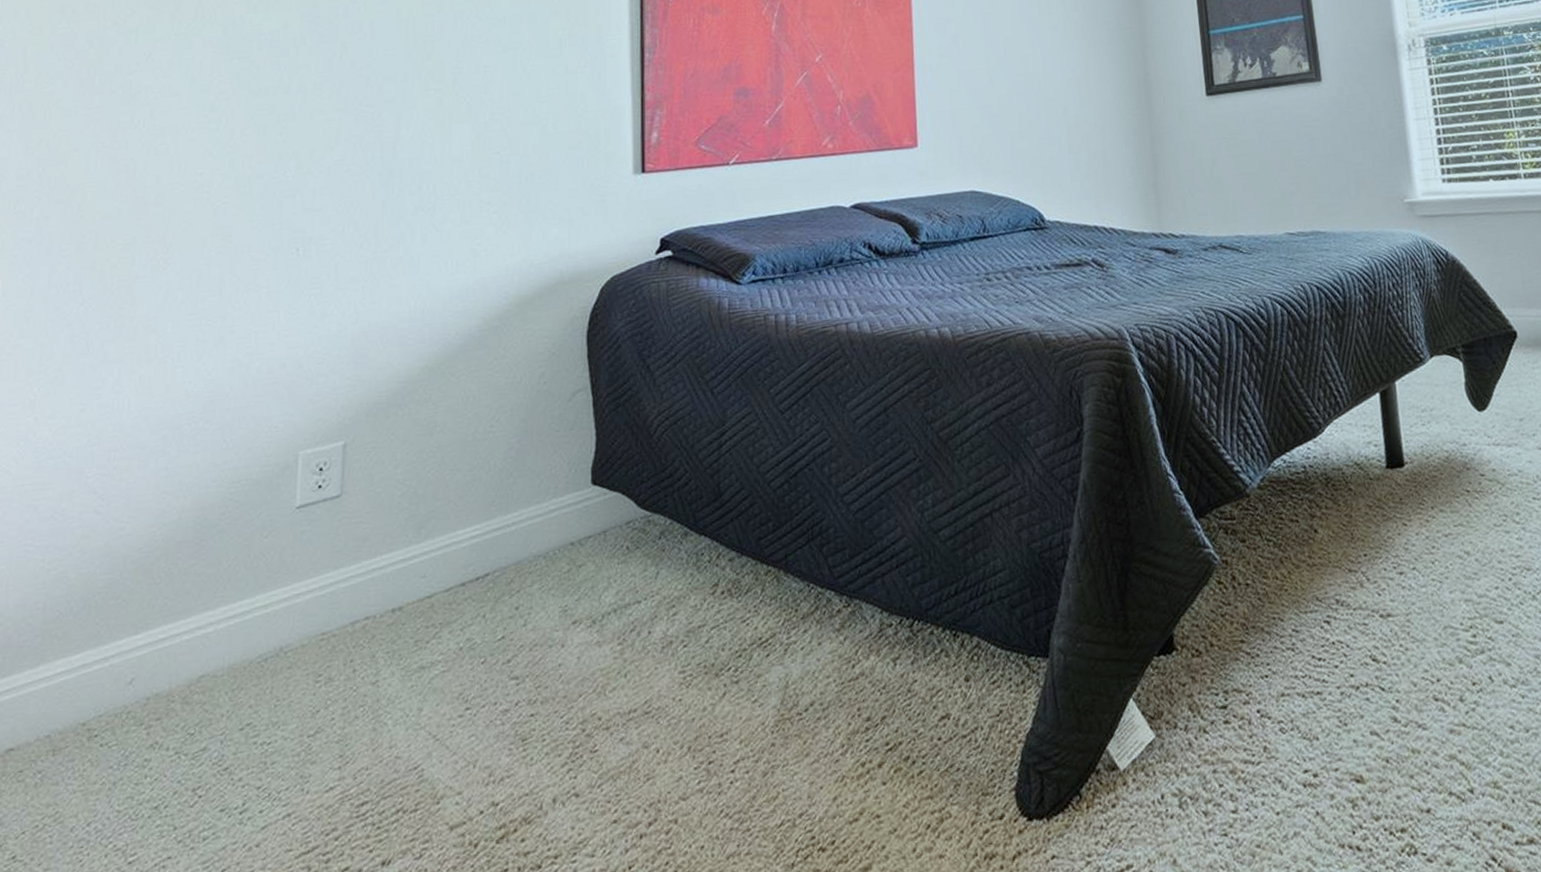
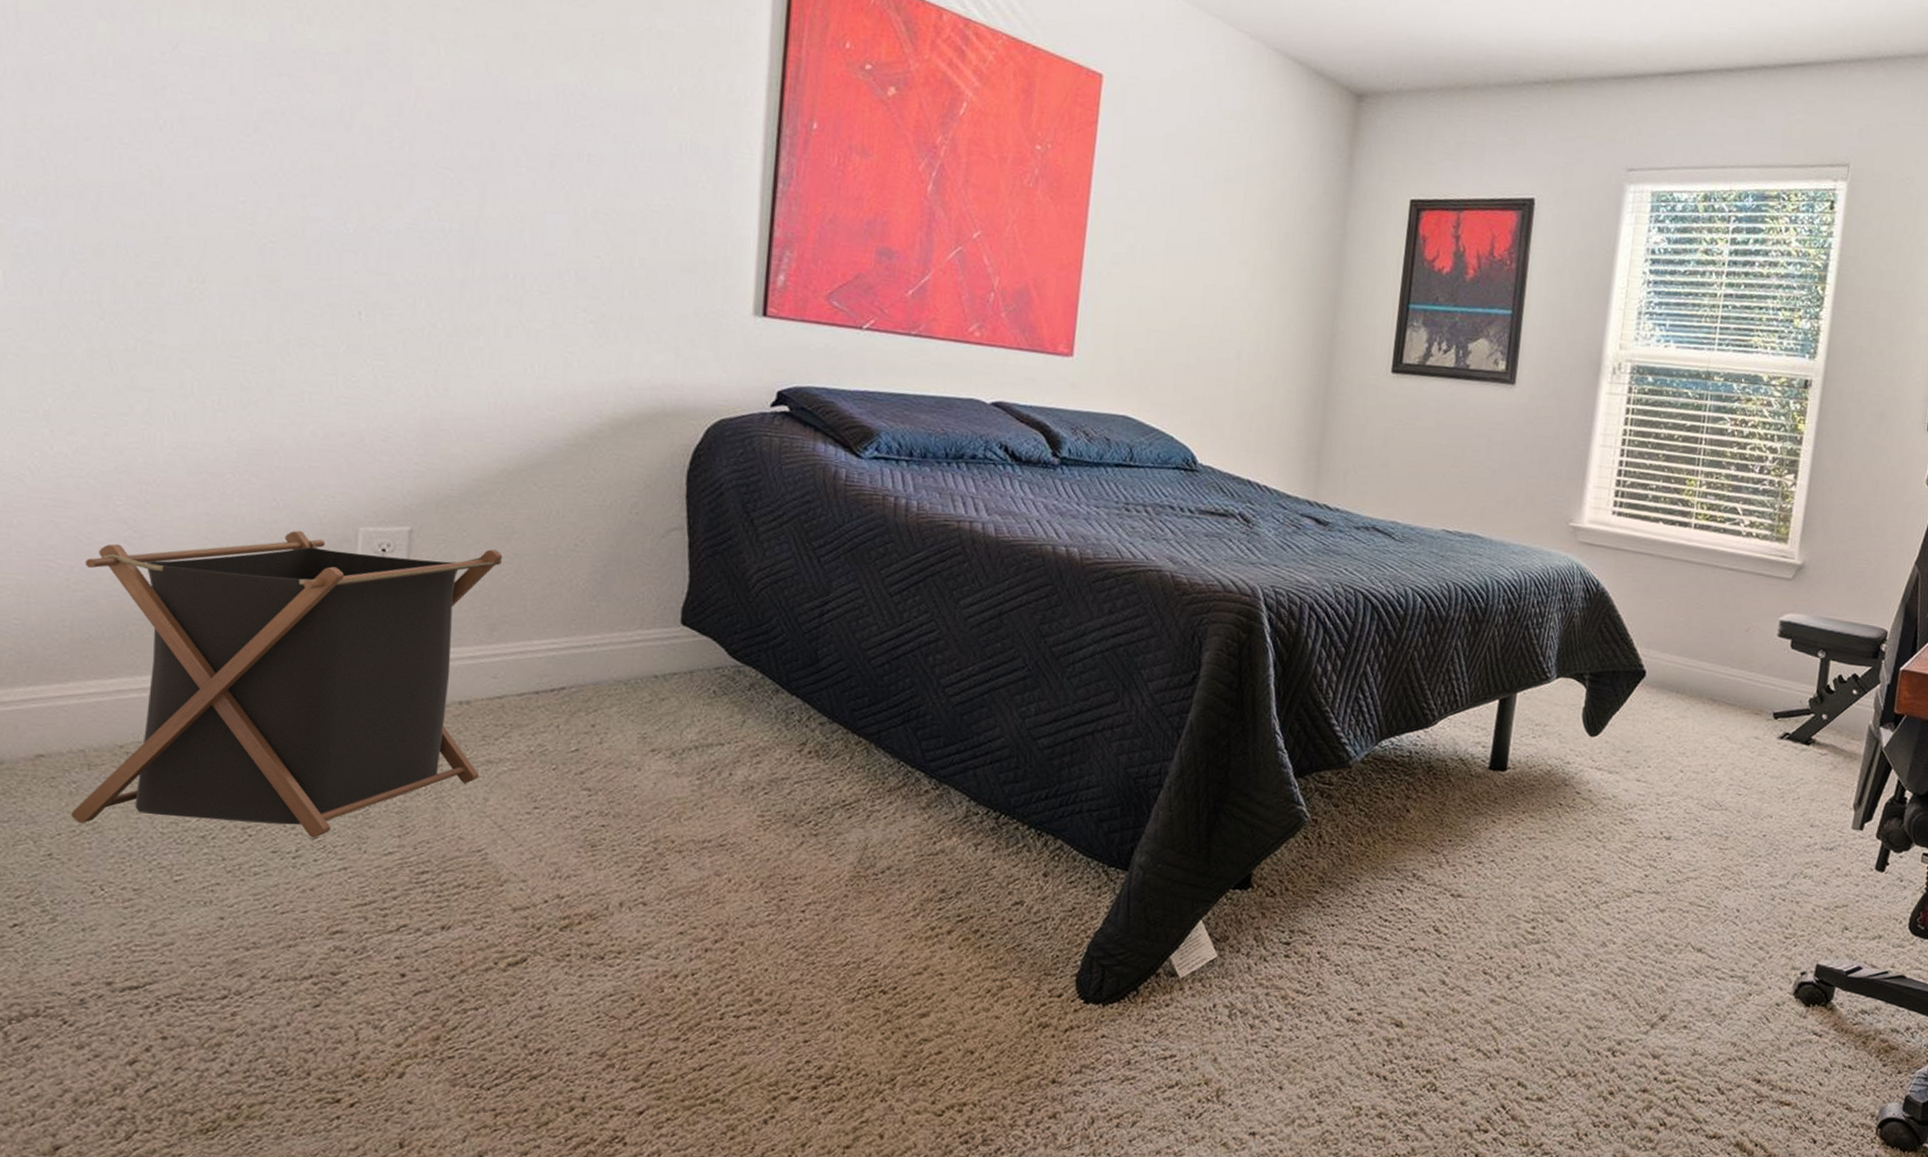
laundry basket: none [35,447,427,816] -> present [71,530,503,838]

